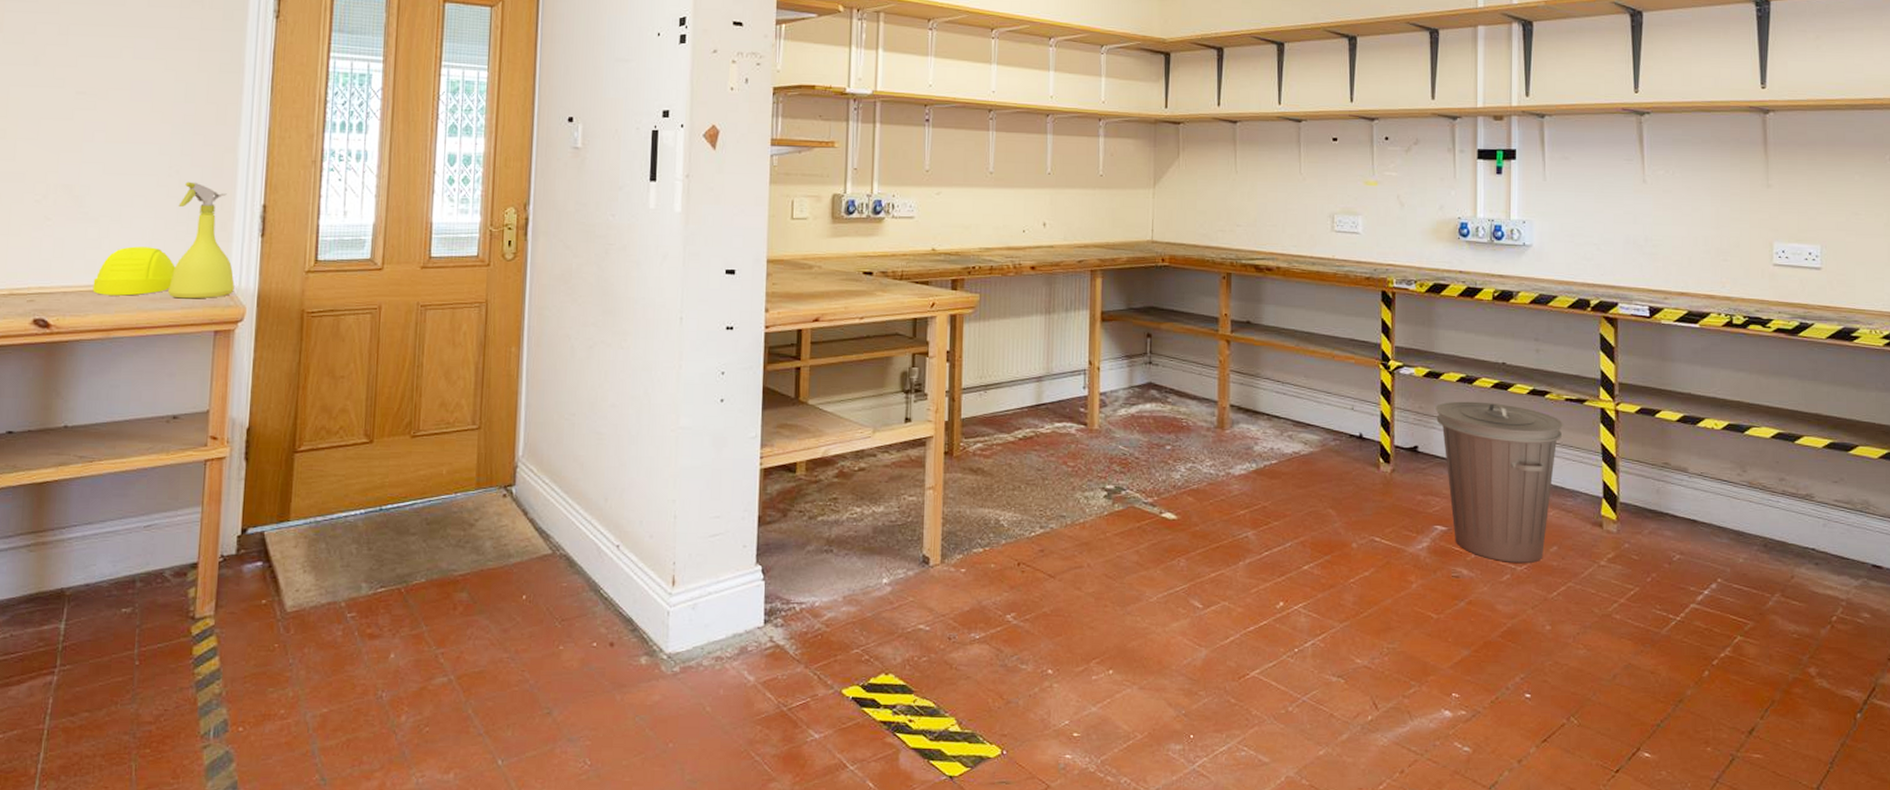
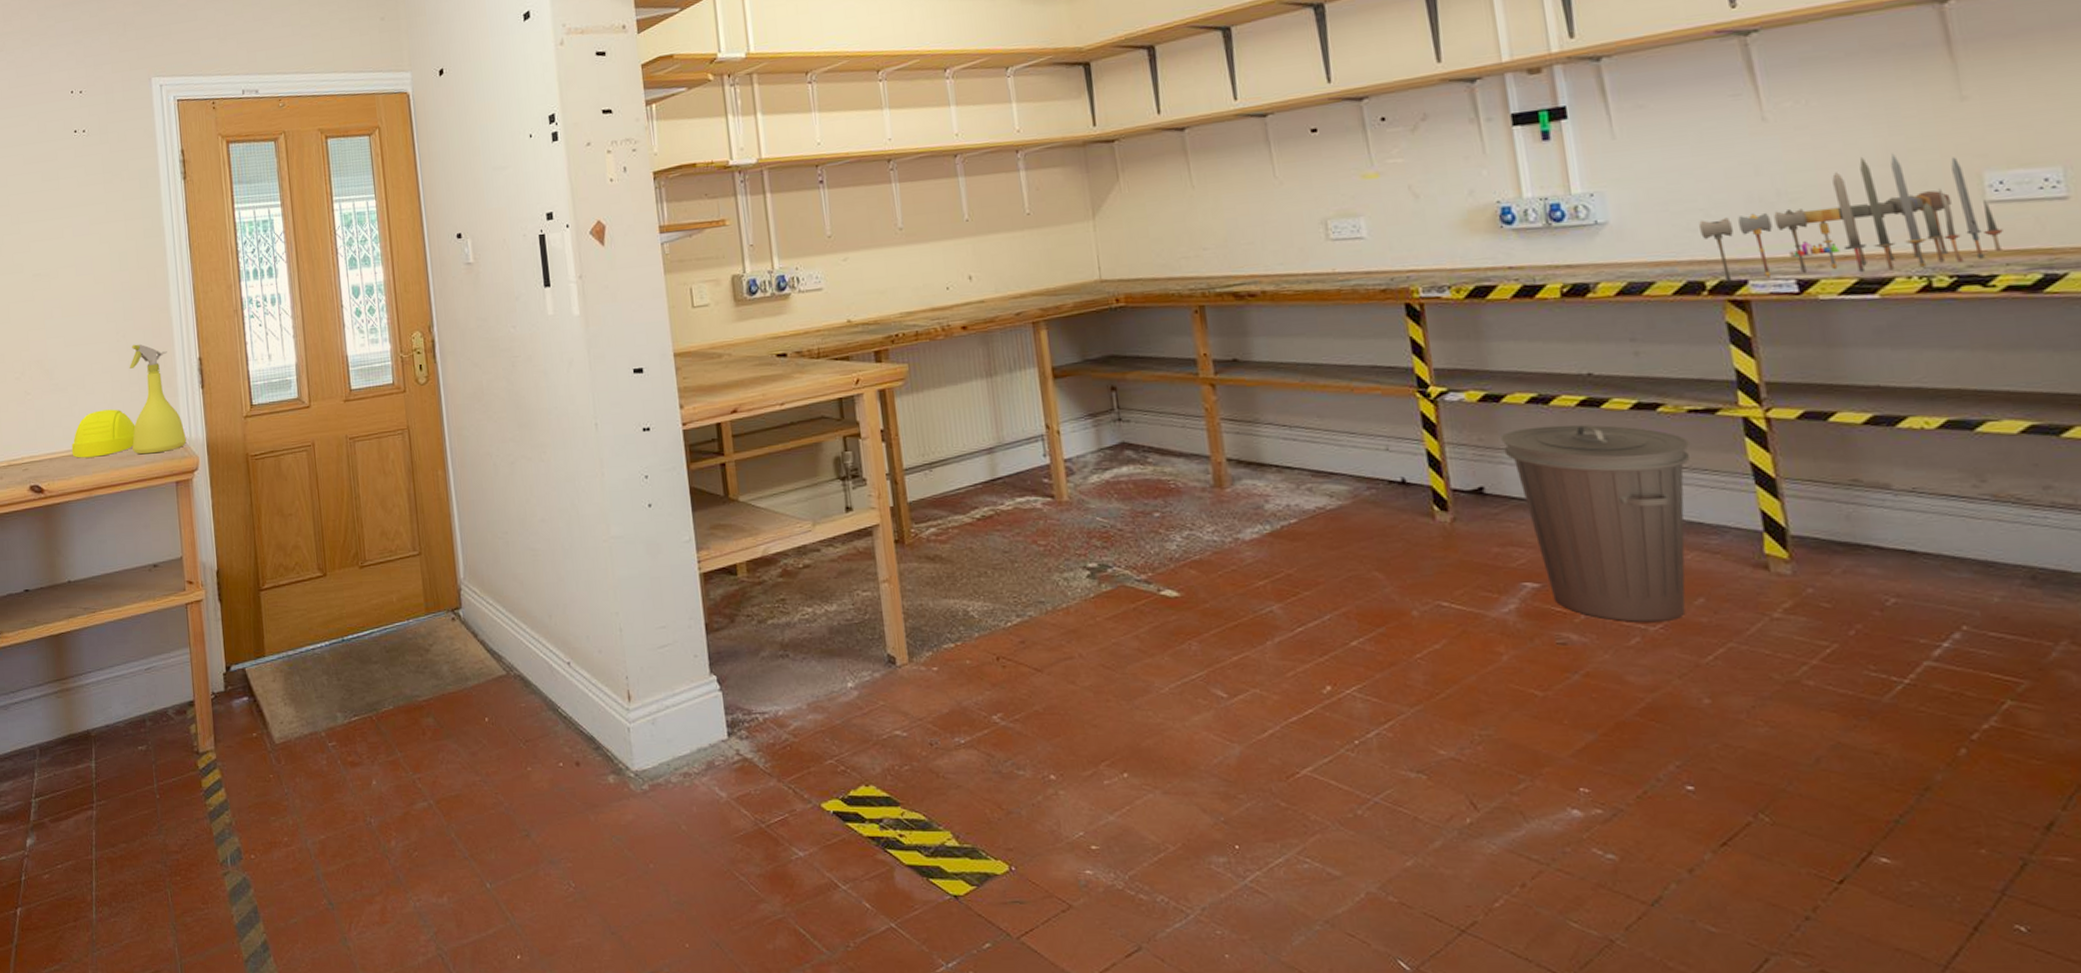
tool set: none [1592,219,1780,308] -> present [1699,153,2003,283]

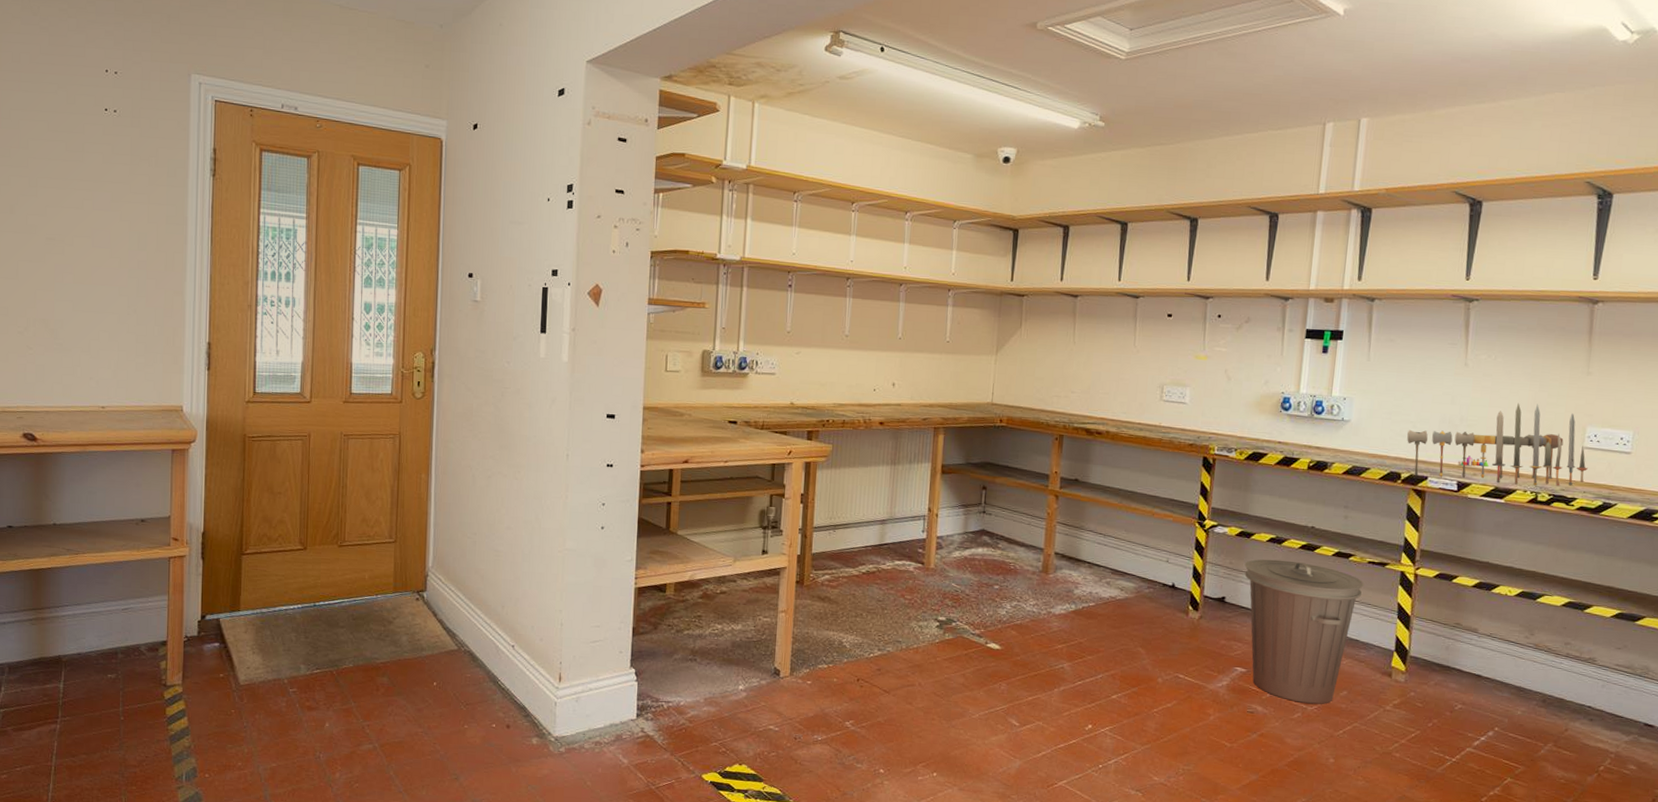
hard hat: present [71,409,136,458] -> none [70,374,137,417]
spray bottle: present [129,344,187,455] -> none [132,320,187,422]

